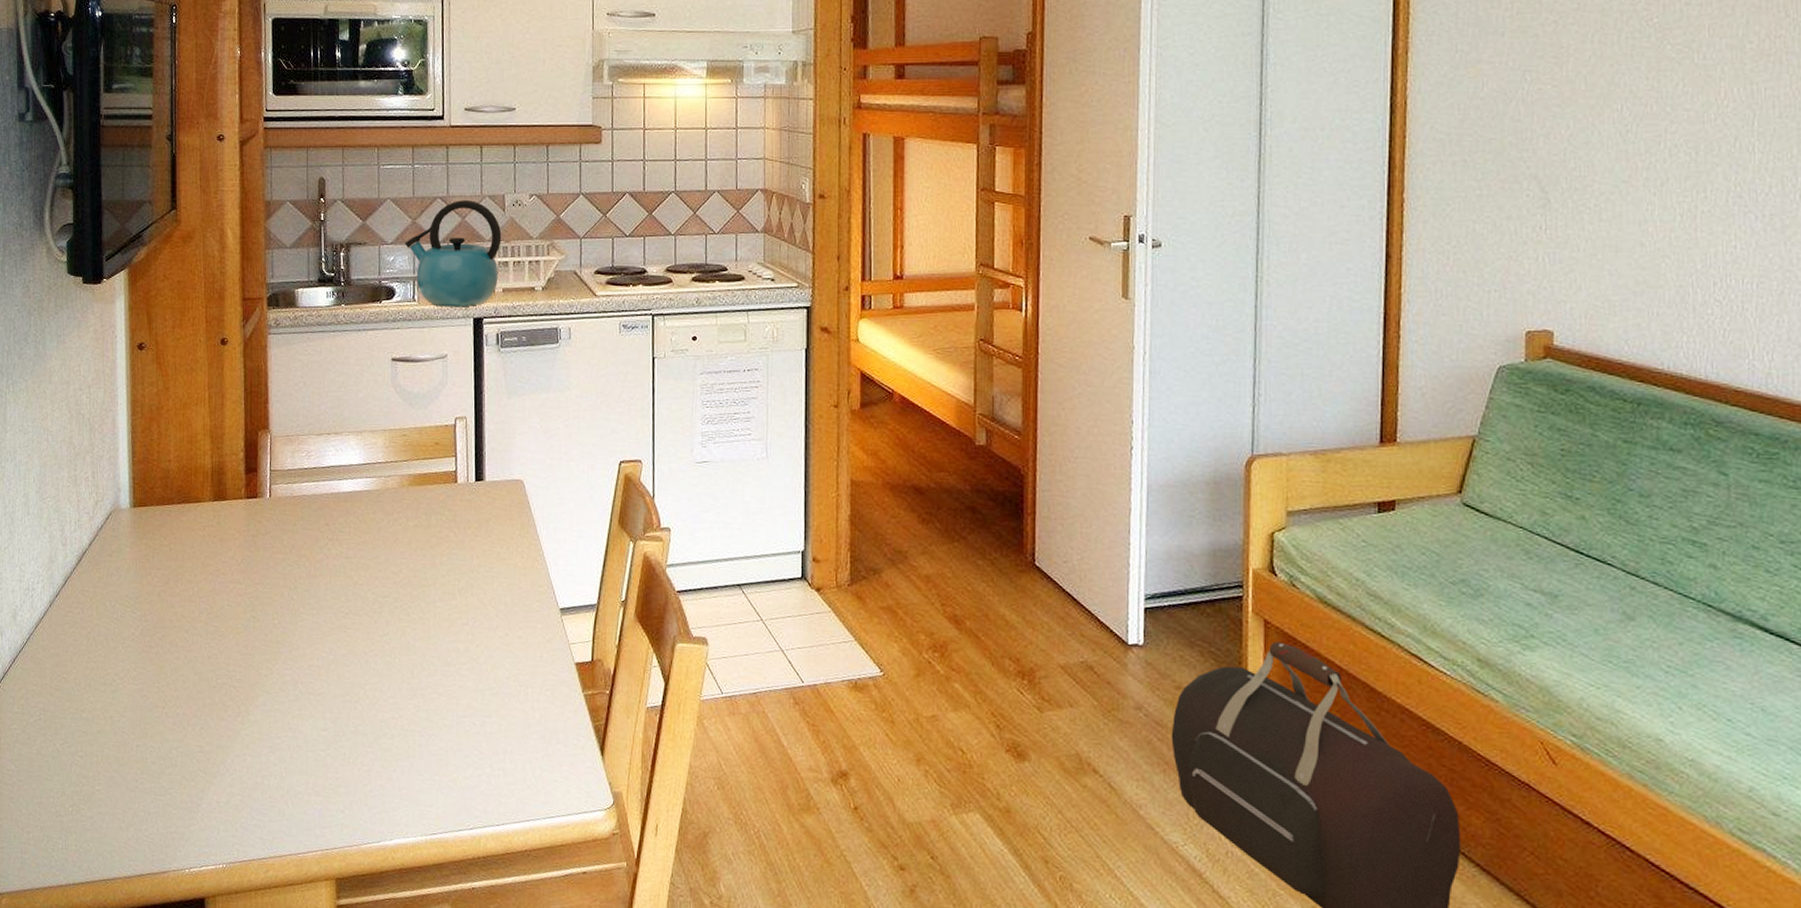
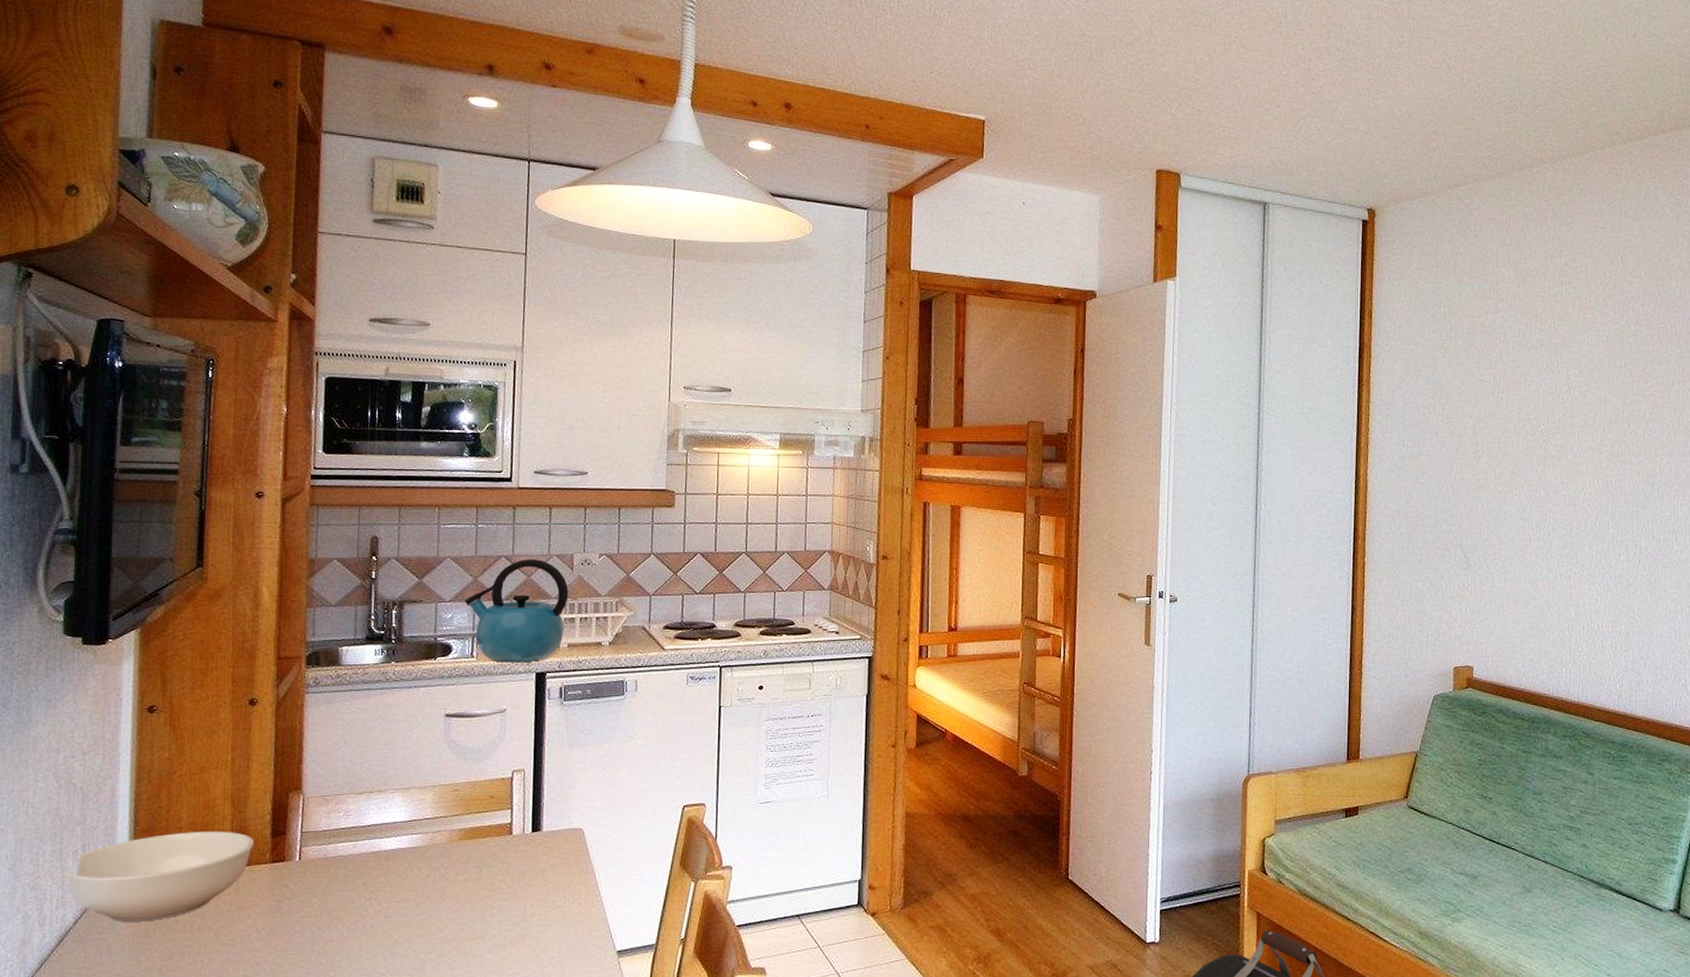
bowl: none [78,464,232,548] -> present [63,831,255,922]

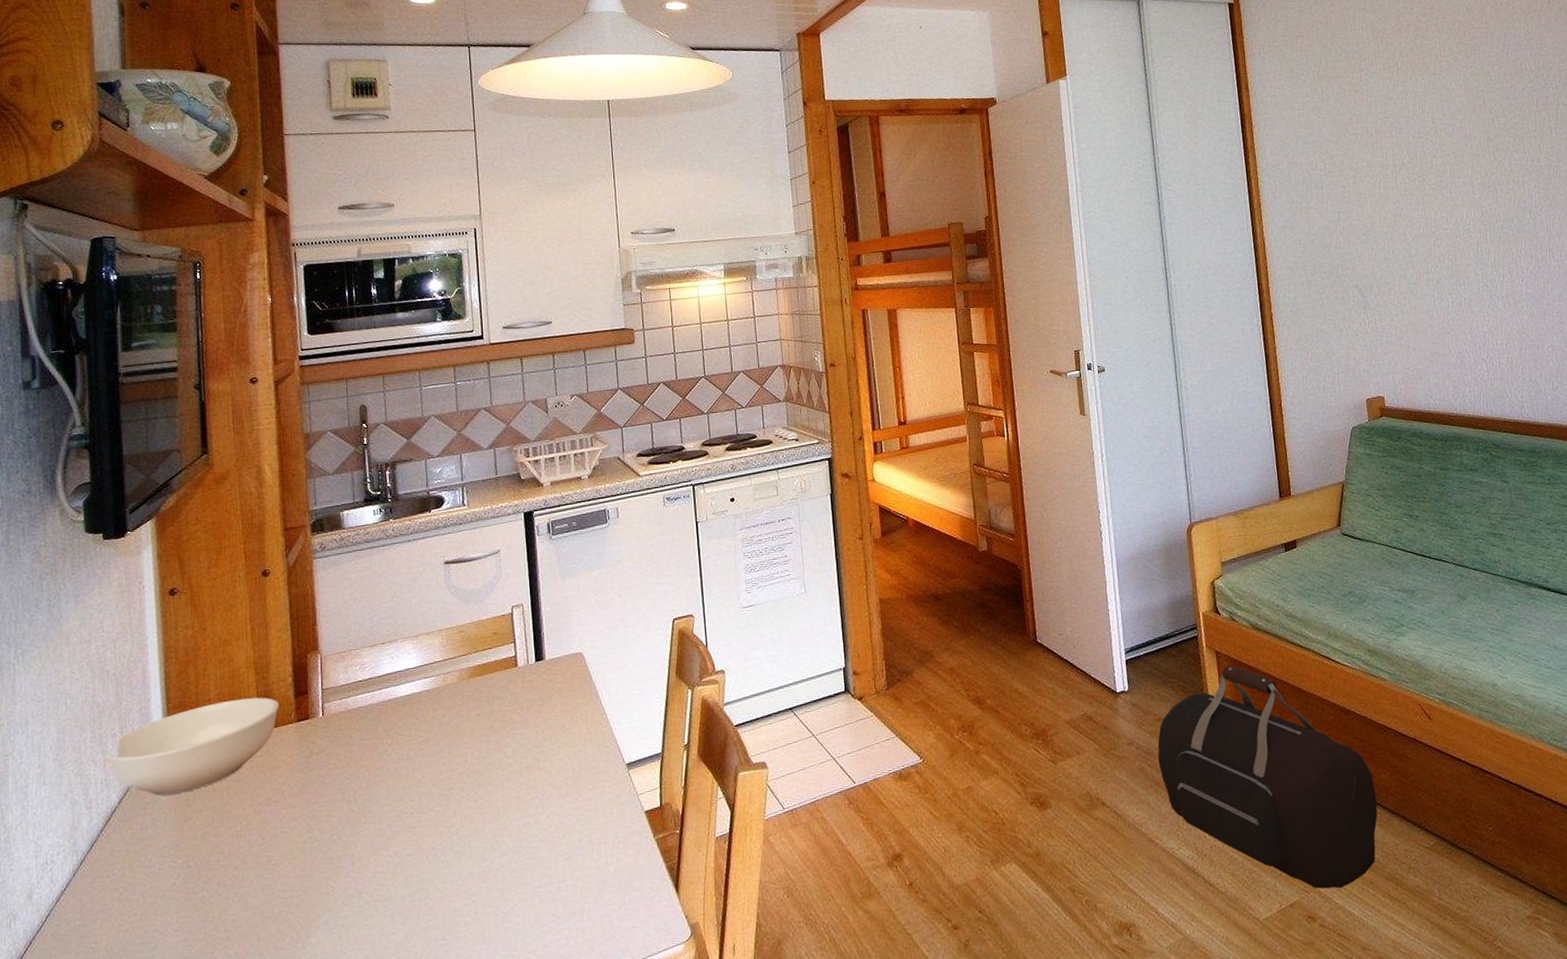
kettle: present [464,559,569,663] -> none [451,407,547,508]

